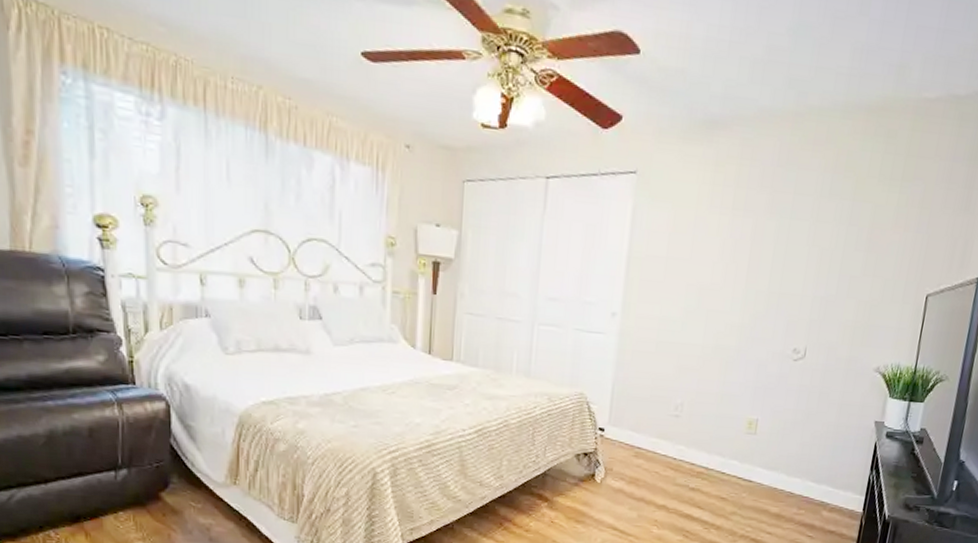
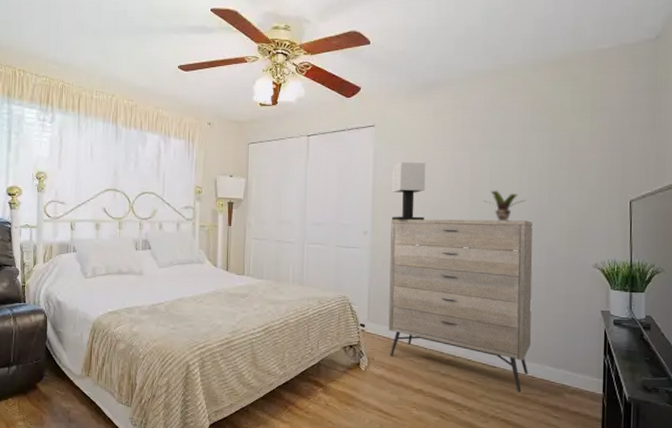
dresser: none [632,299,815,510] -> present [388,219,533,393]
table lamp: none [648,225,698,303] -> present [391,162,426,221]
potted plant: none [762,270,811,311] -> present [484,190,526,221]

